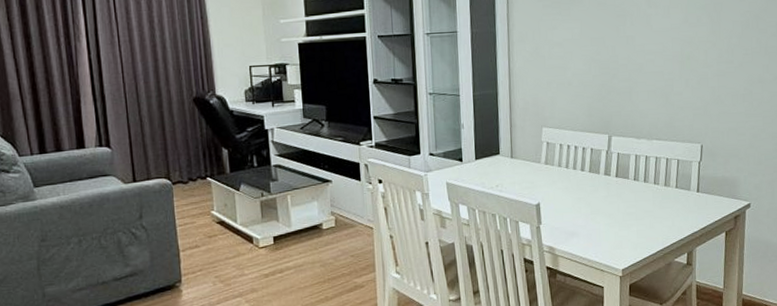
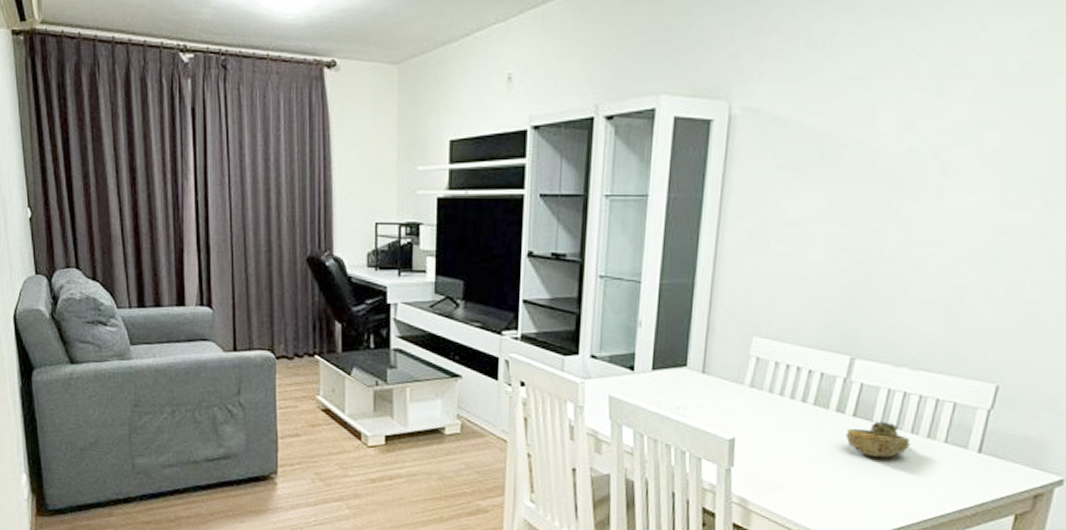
decorative bowl: none [613,178,656,205] -> present [845,421,912,458]

